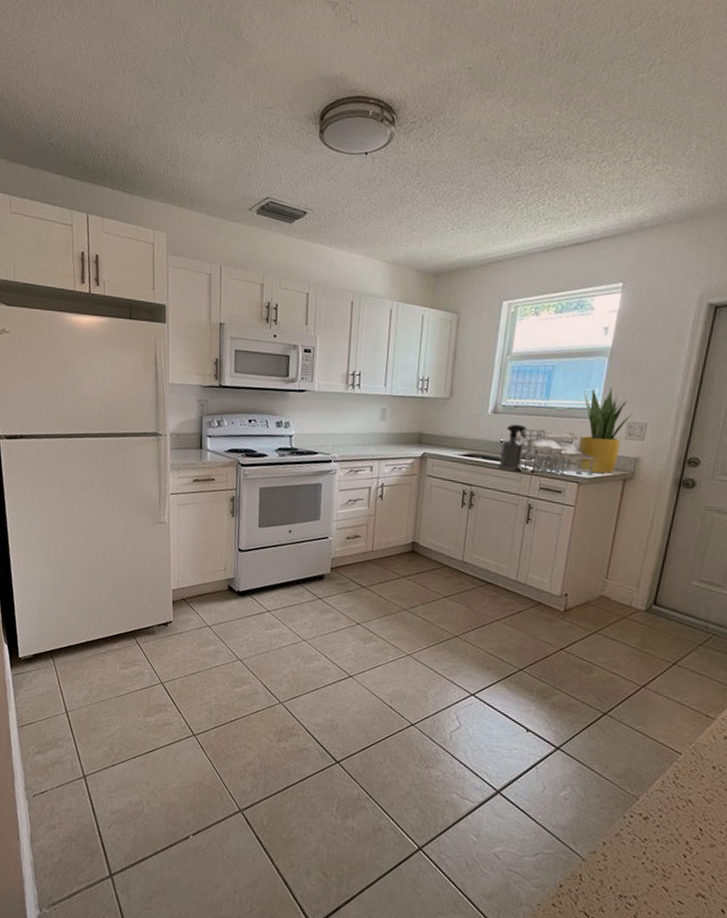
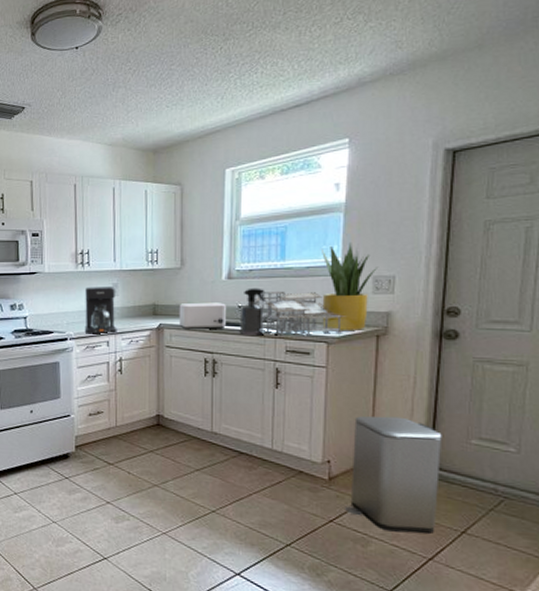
coffee maker: none [349,409,384,459] -> present [84,287,117,334]
toaster: none [442,434,490,463] -> present [178,302,227,330]
pedal bin: none [575,554,669,664] -> present [345,416,442,533]

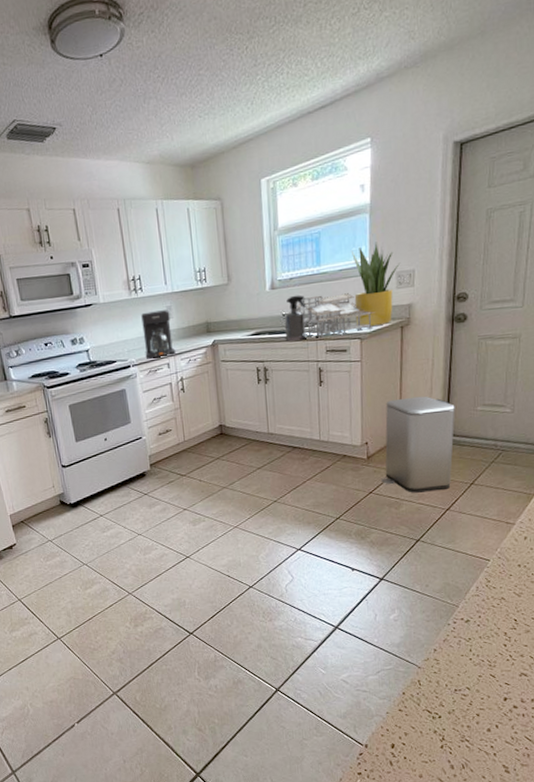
toaster: present [178,302,227,330] -> none [229,313,273,343]

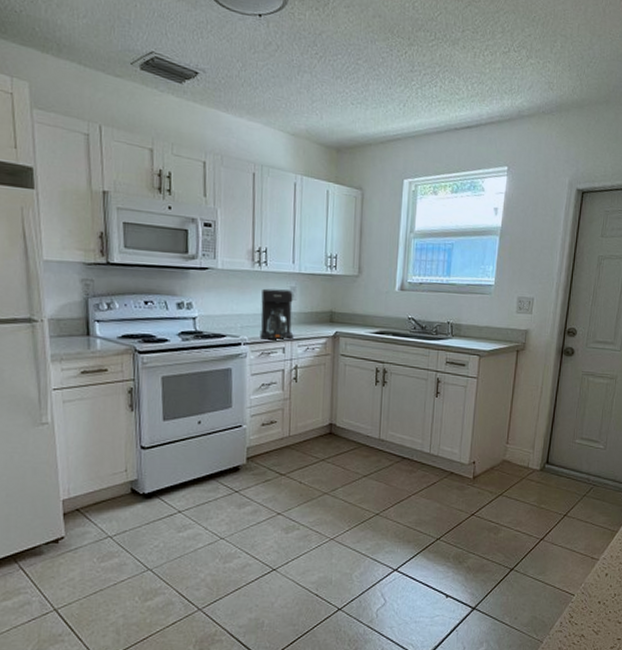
spray bottle: present [284,295,307,342] -> none [408,300,433,348]
dish rack: present [296,293,376,338] -> none [422,304,496,349]
planter: present [350,241,401,326] -> none [476,264,523,345]
pedal bin: present [381,396,455,493] -> none [484,421,557,519]

